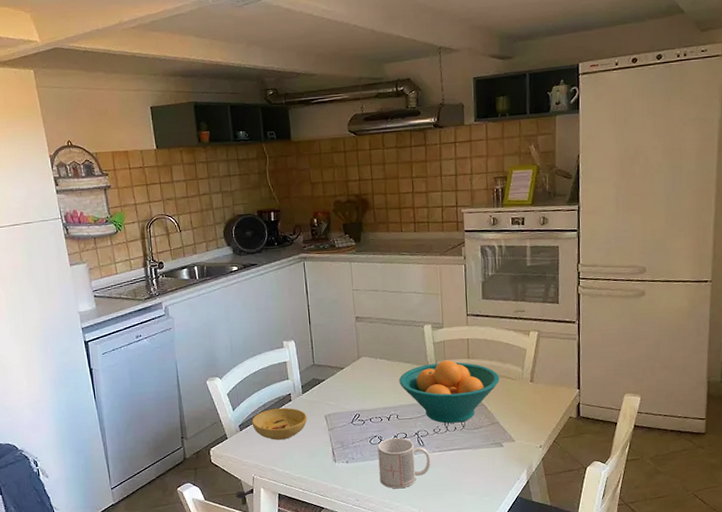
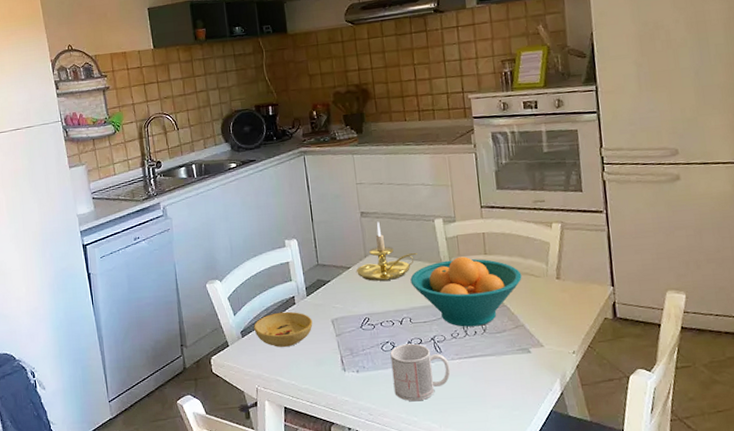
candle holder: none [350,326,407,381] -> present [356,221,417,281]

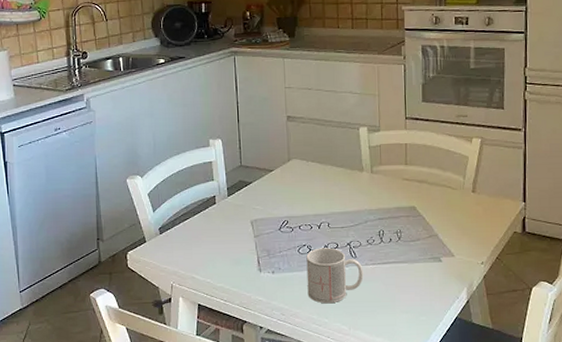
bowl: present [253,311,313,347] -> none [172,210,232,245]
candle holder: present [356,221,417,281] -> none [279,126,340,185]
fruit bowl: present [410,256,522,327] -> none [331,166,439,234]

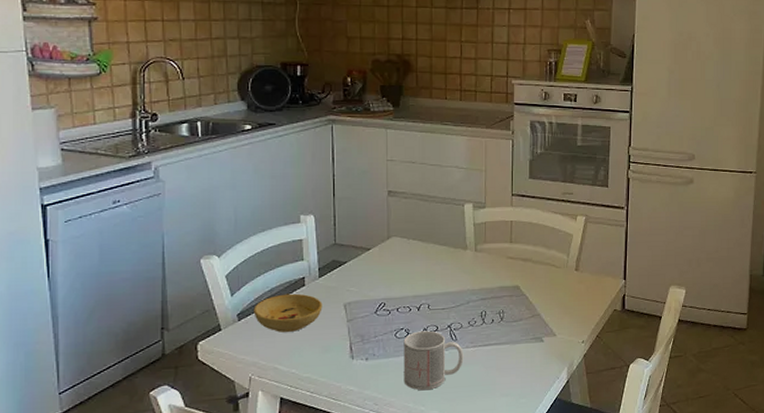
bowl: none [172,210,232,245] -> present [253,293,323,332]

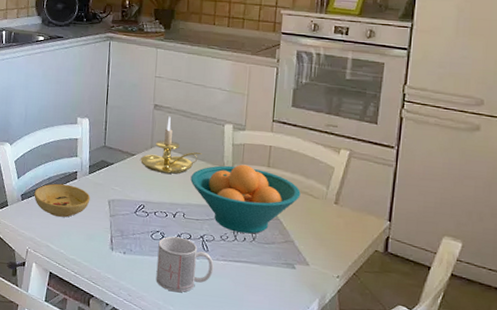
candle holder: none [377,202,443,265] -> present [140,116,202,174]
fruit bowl: none [433,244,543,315] -> present [190,164,301,234]

